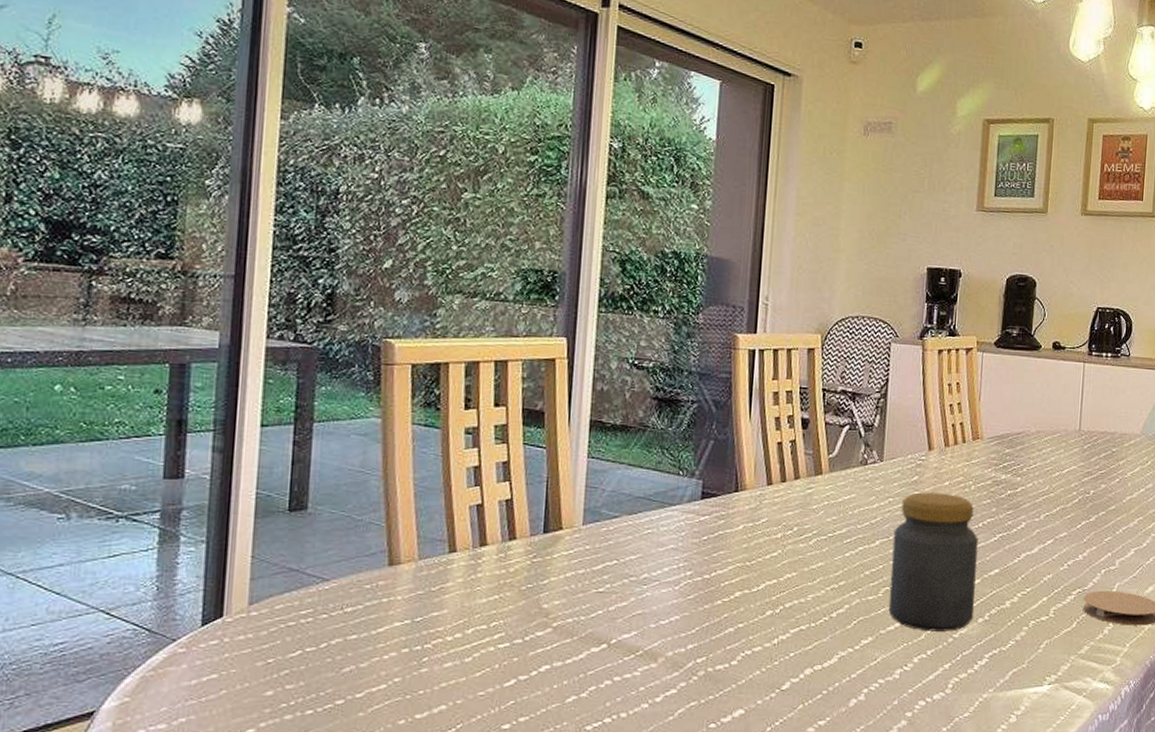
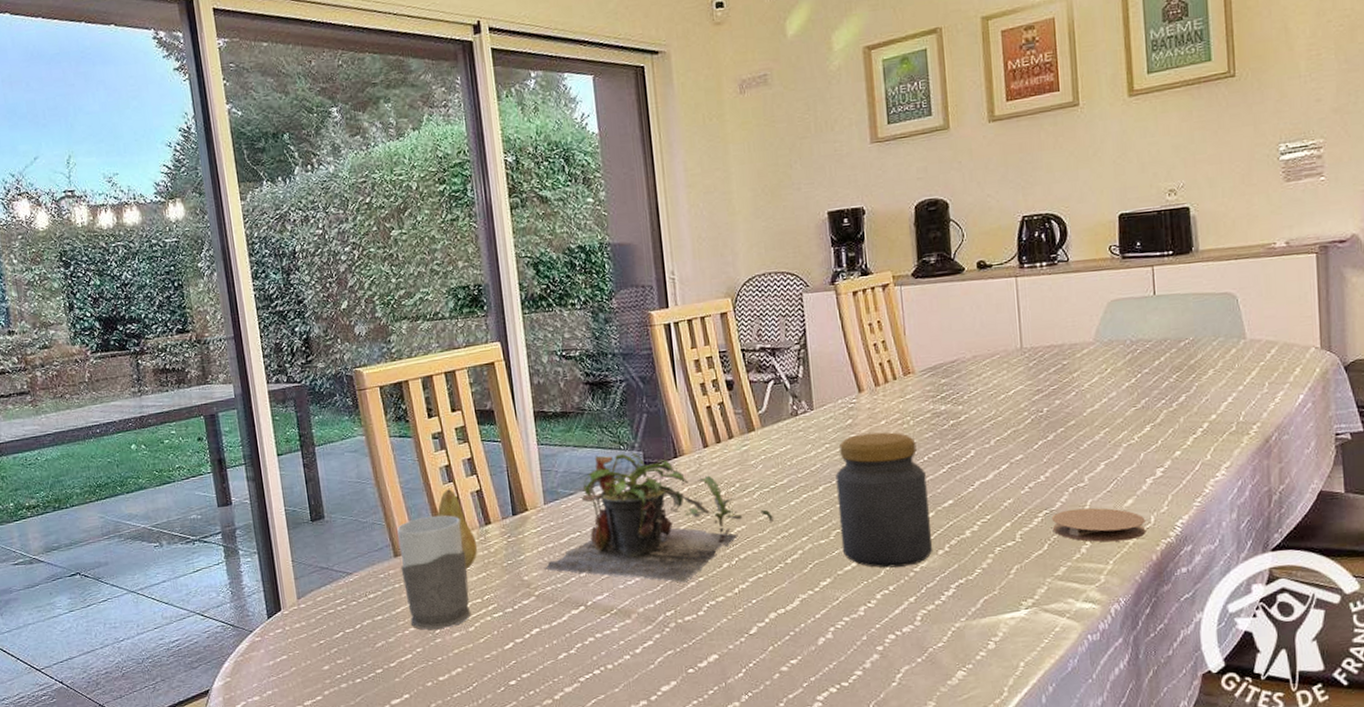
mug: none [392,522,480,656] -> present [397,515,471,630]
fruit: none [453,494,495,589] -> present [437,489,478,569]
plant: none [568,478,827,628] -> present [543,453,775,583]

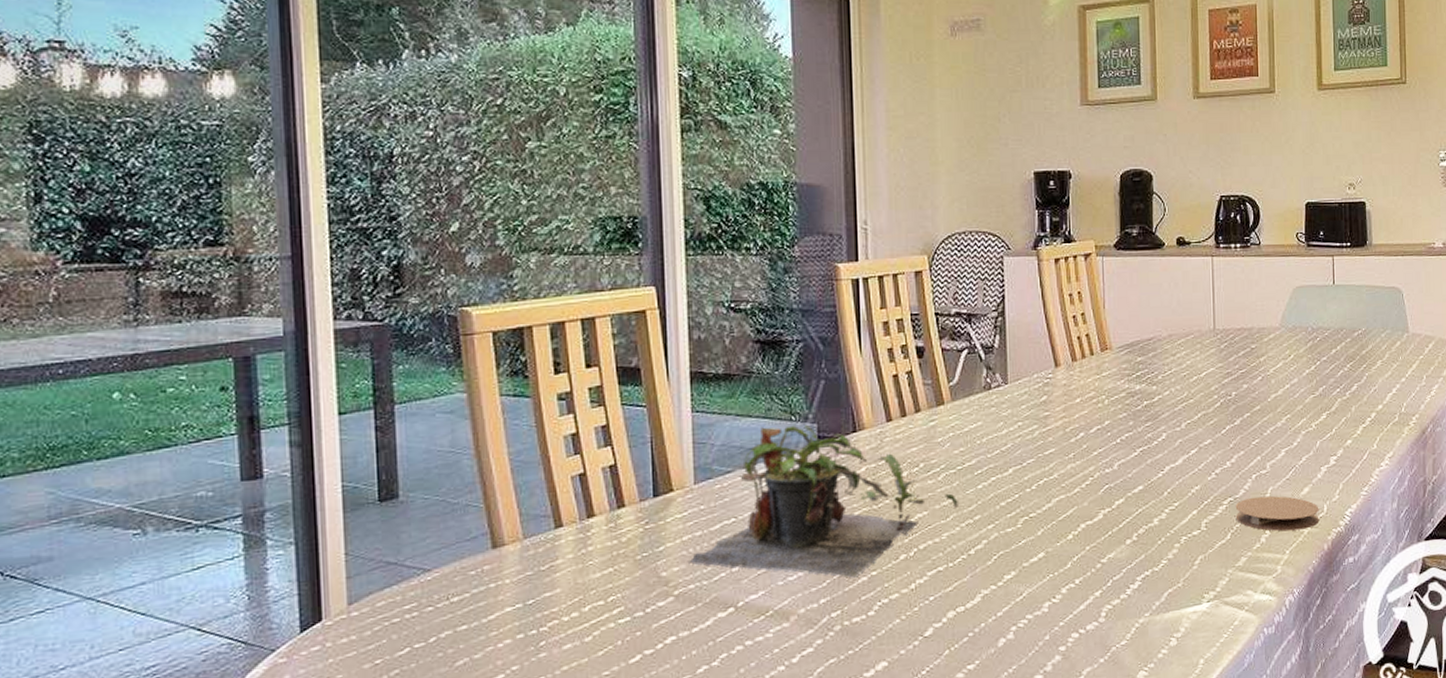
mug: present [397,515,471,630] -> none [499,495,590,642]
fruit: present [437,489,478,569] -> none [555,463,605,564]
jar: present [835,432,933,568] -> none [1026,410,1121,559]

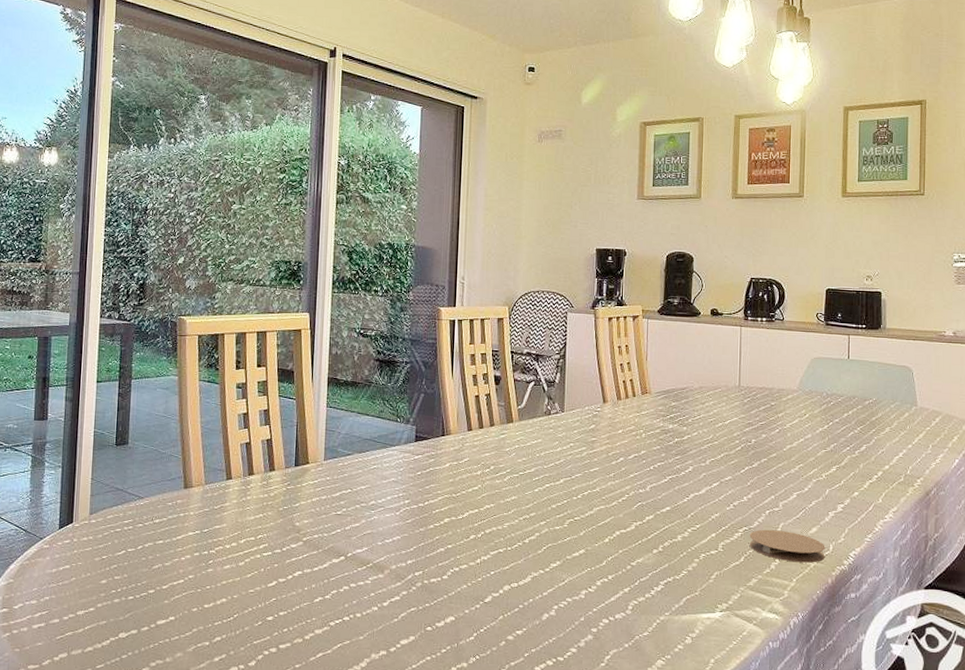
plant: present [687,425,960,578] -> none [314,424,520,548]

